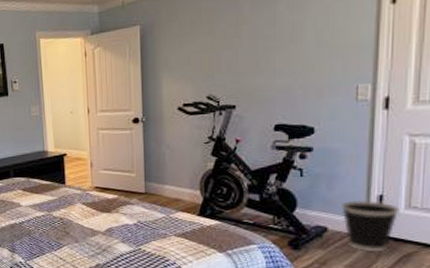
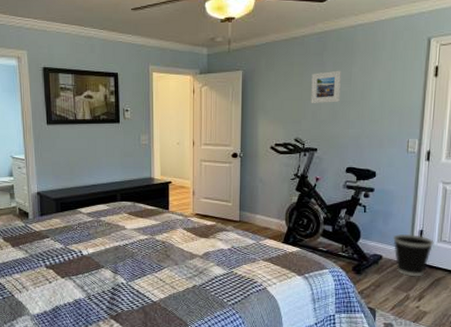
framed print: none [225,10,262,53] -> present [311,70,341,103]

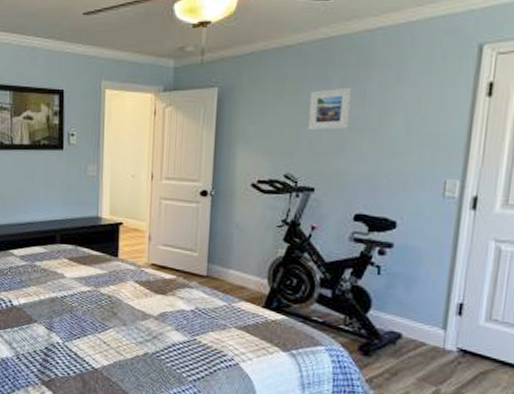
wastebasket: present [393,234,434,277] -> none [418,307,480,367]

